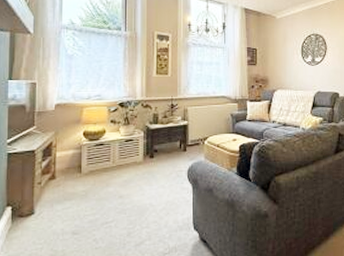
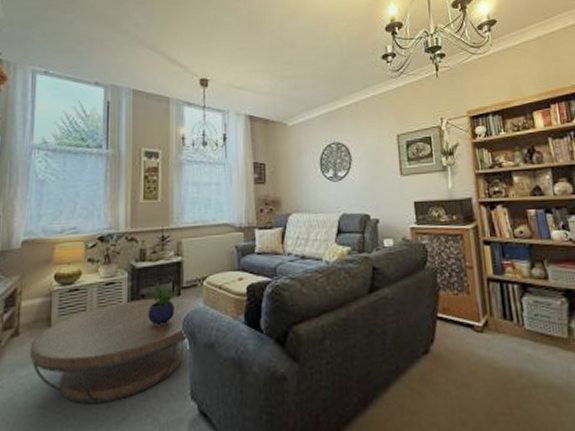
coffee table: none [64,153,204,232] -> present [29,298,202,405]
potted plant: none [160,139,185,173] -> present [148,280,179,325]

